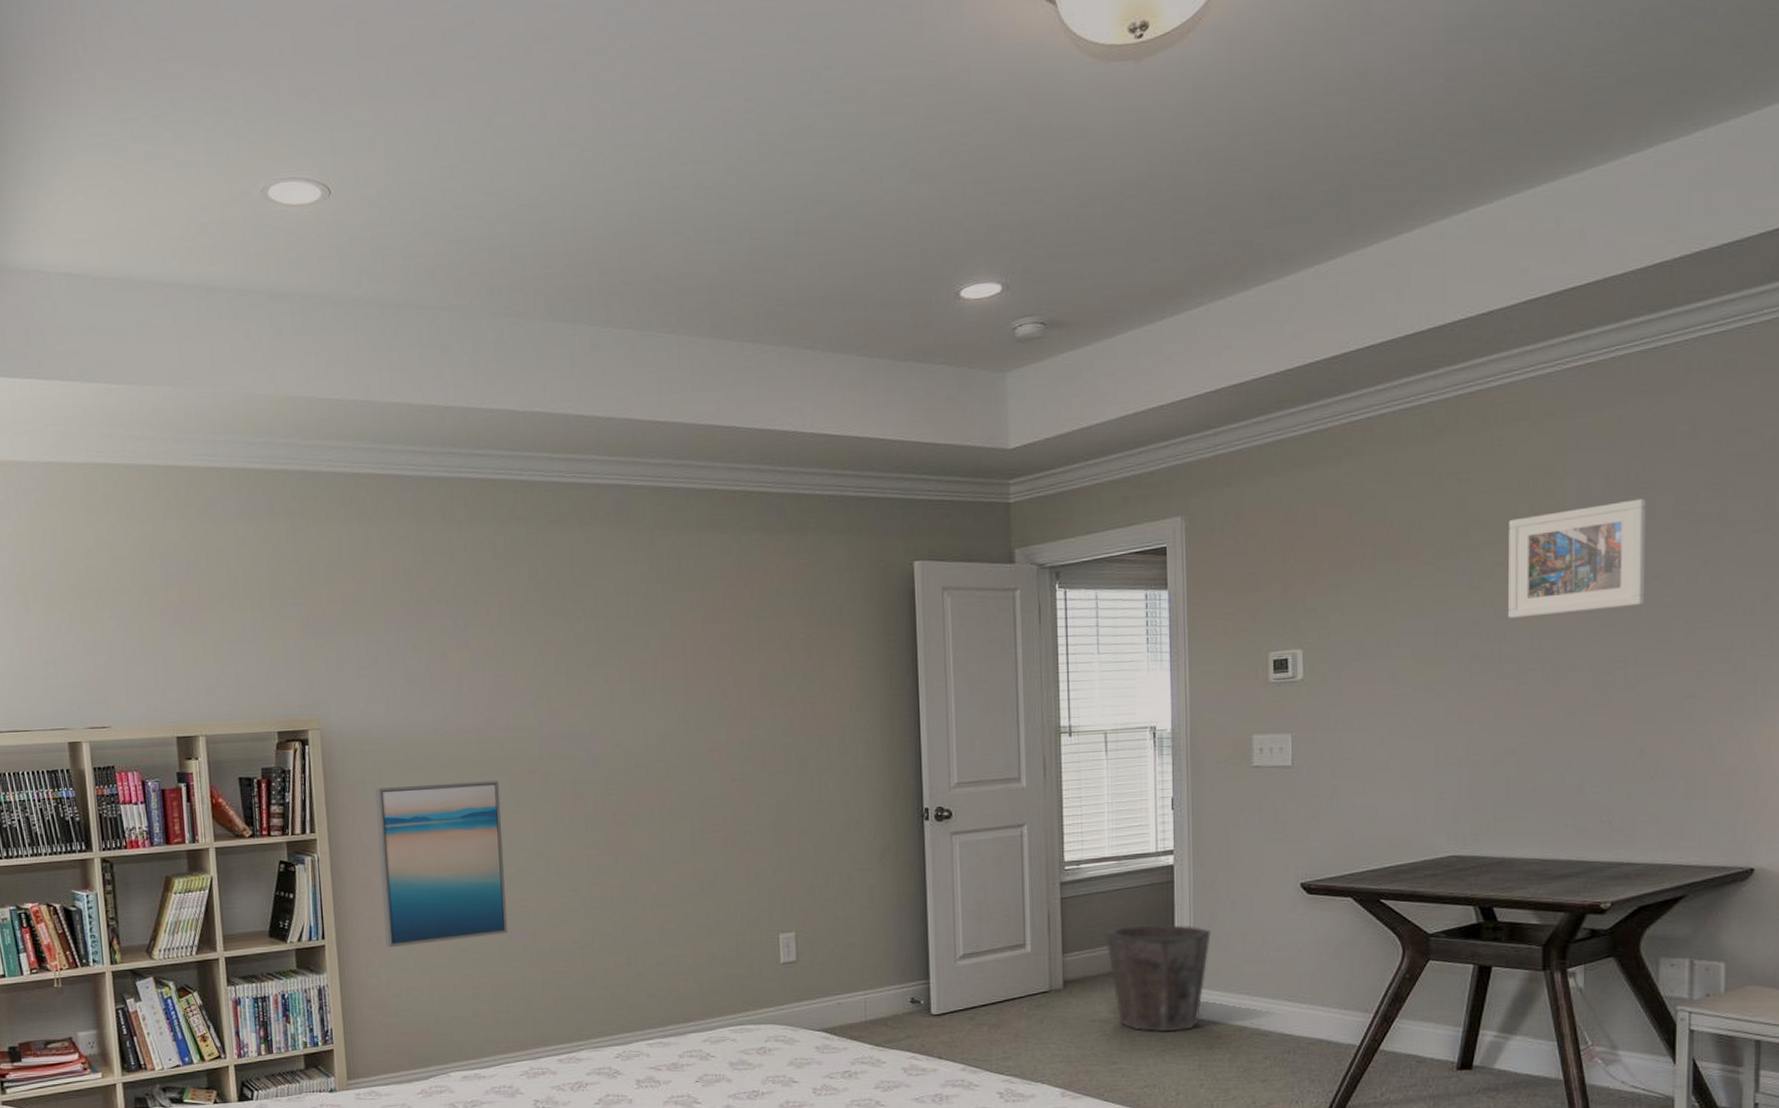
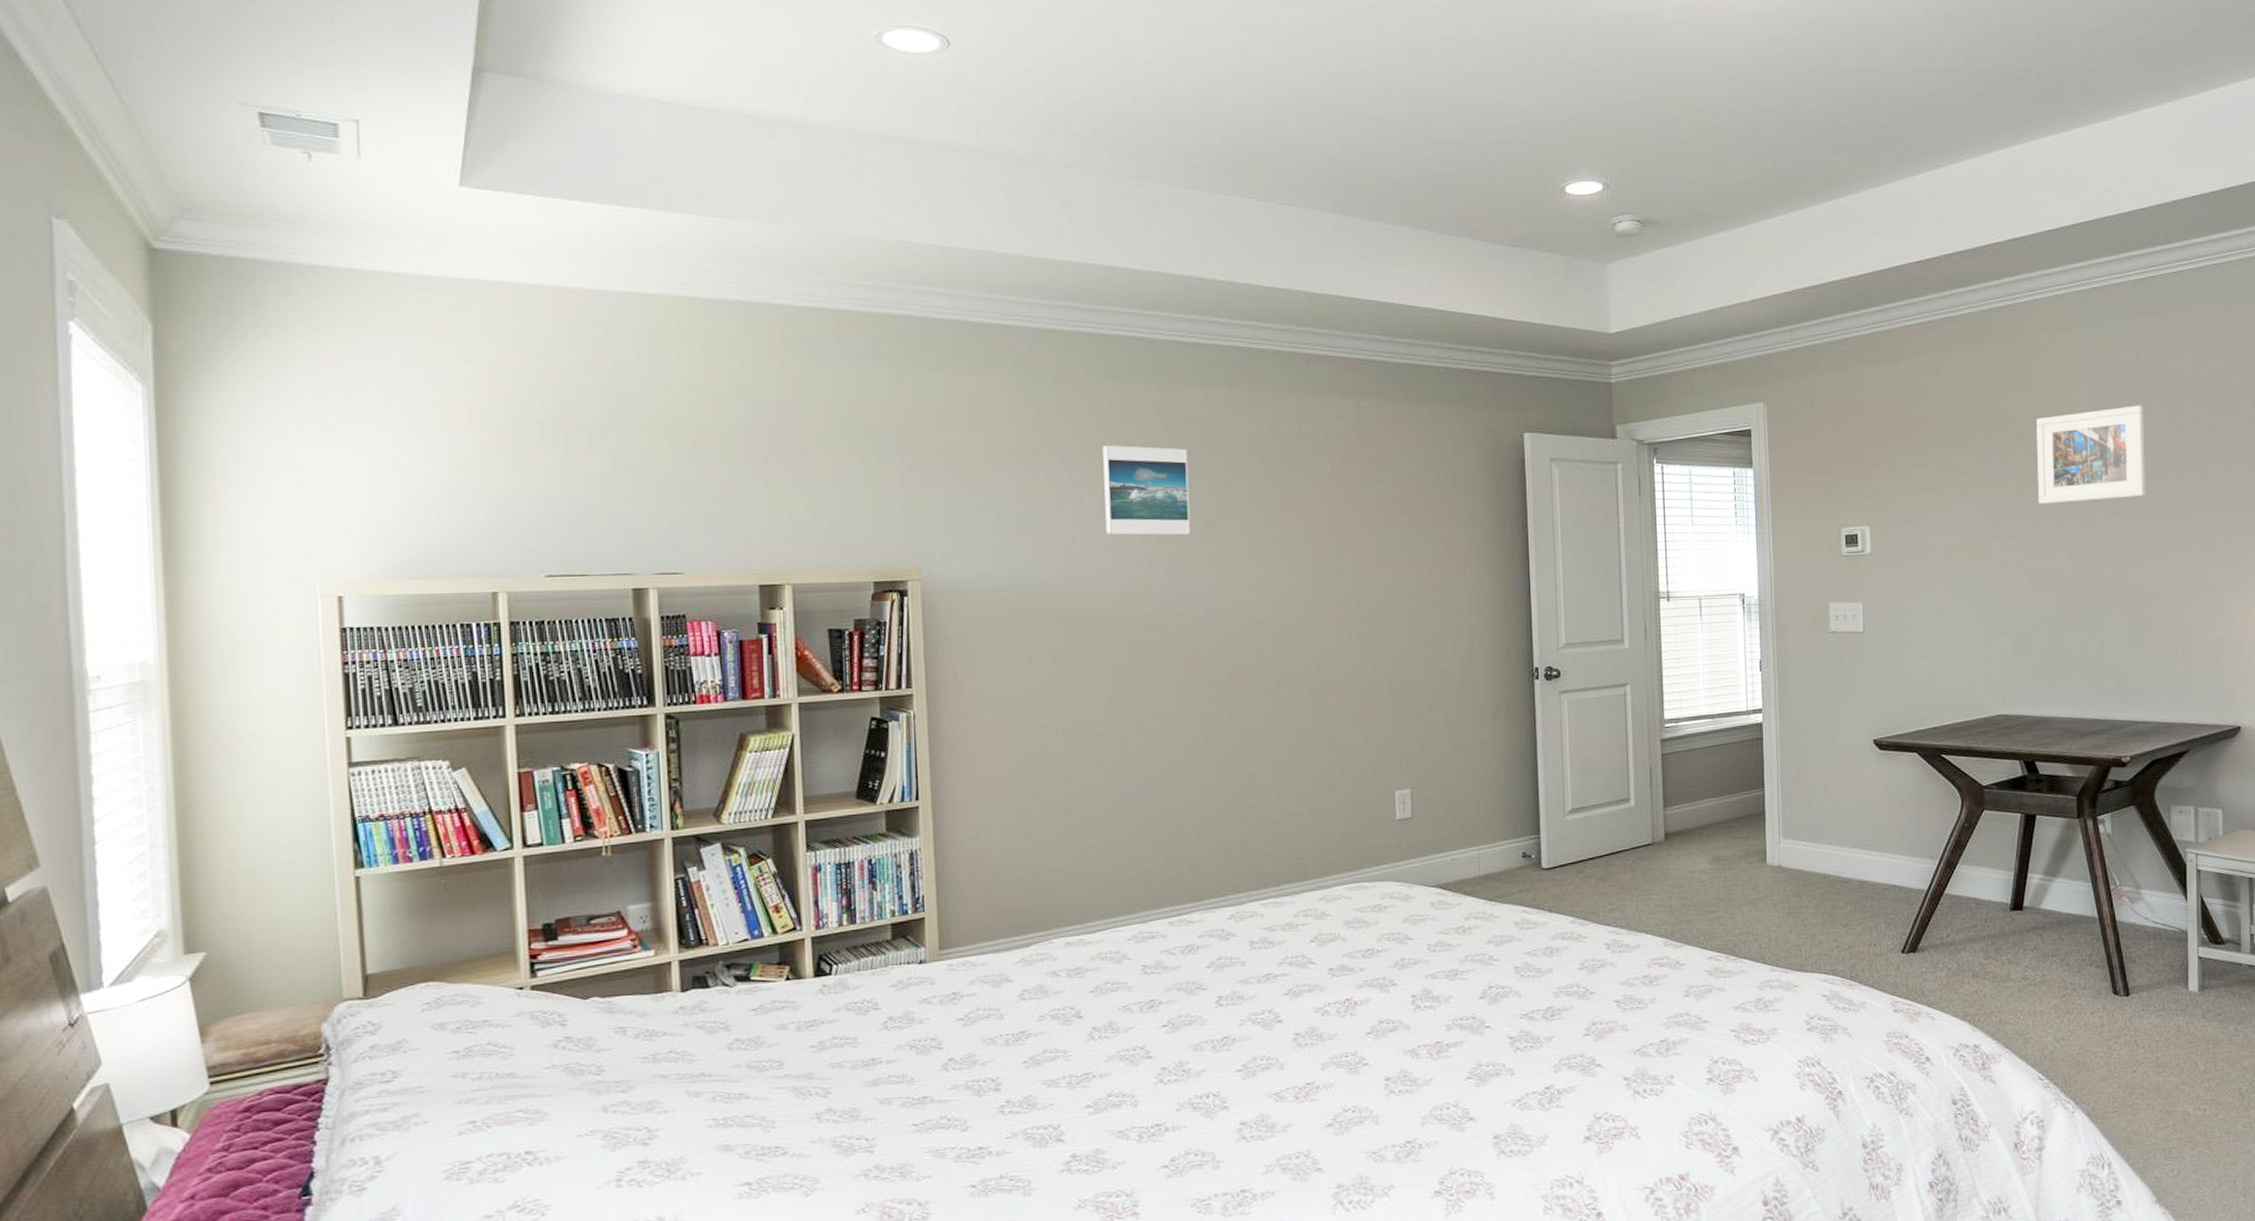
wall art: present [375,780,508,948] -> none [979,636,1119,809]
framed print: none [486,590,573,681] -> present [1103,444,1191,536]
waste bin: present [1106,924,1211,1032] -> none [1703,778,1796,881]

